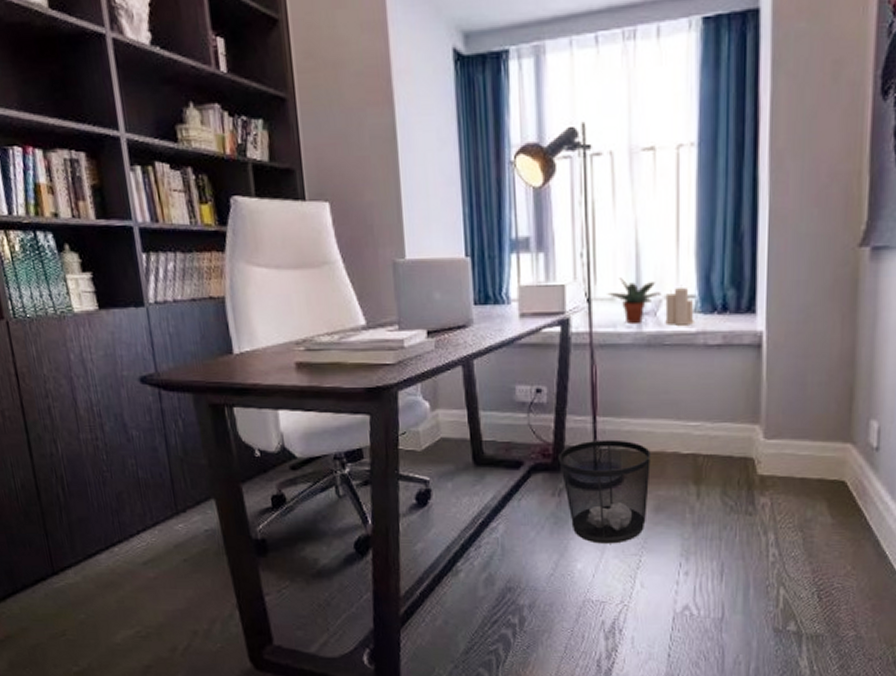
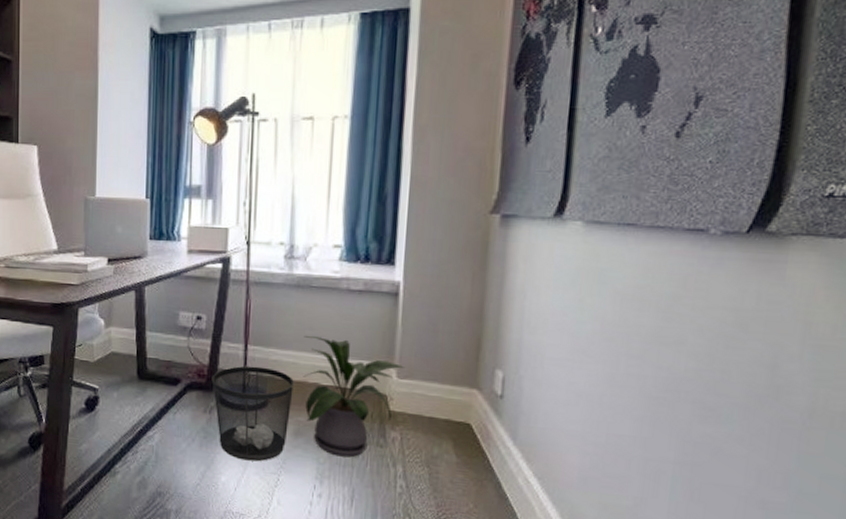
potted plant: present [607,278,662,323] -> none [264,226,312,266]
house plant: none [658,399,771,530] -> present [303,335,404,458]
candle: present [665,285,694,326] -> none [313,235,340,271]

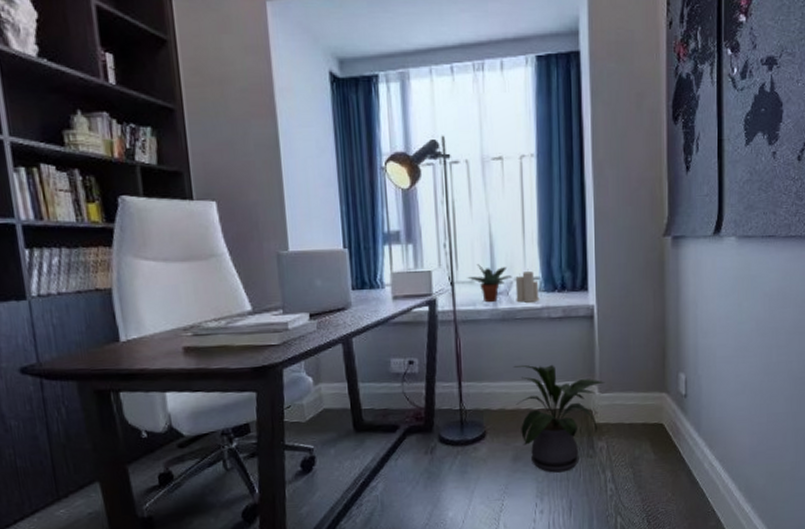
waste bin: present [211,366,294,462] -> none [429,401,509,493]
potted plant: none [264,226,312,266] -> present [467,264,512,302]
candle: none [313,235,340,271] -> present [515,269,540,303]

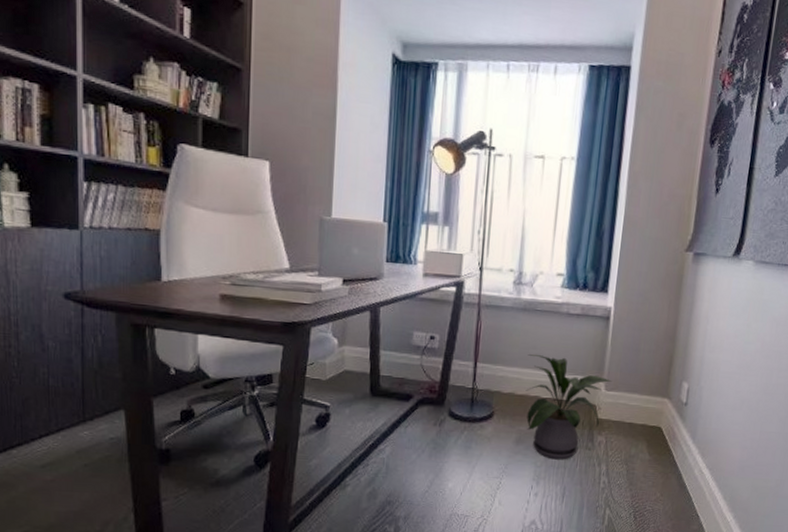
potted plant: present [467,264,512,302] -> none [496,254,539,291]
candle: present [515,269,540,303] -> none [539,265,562,297]

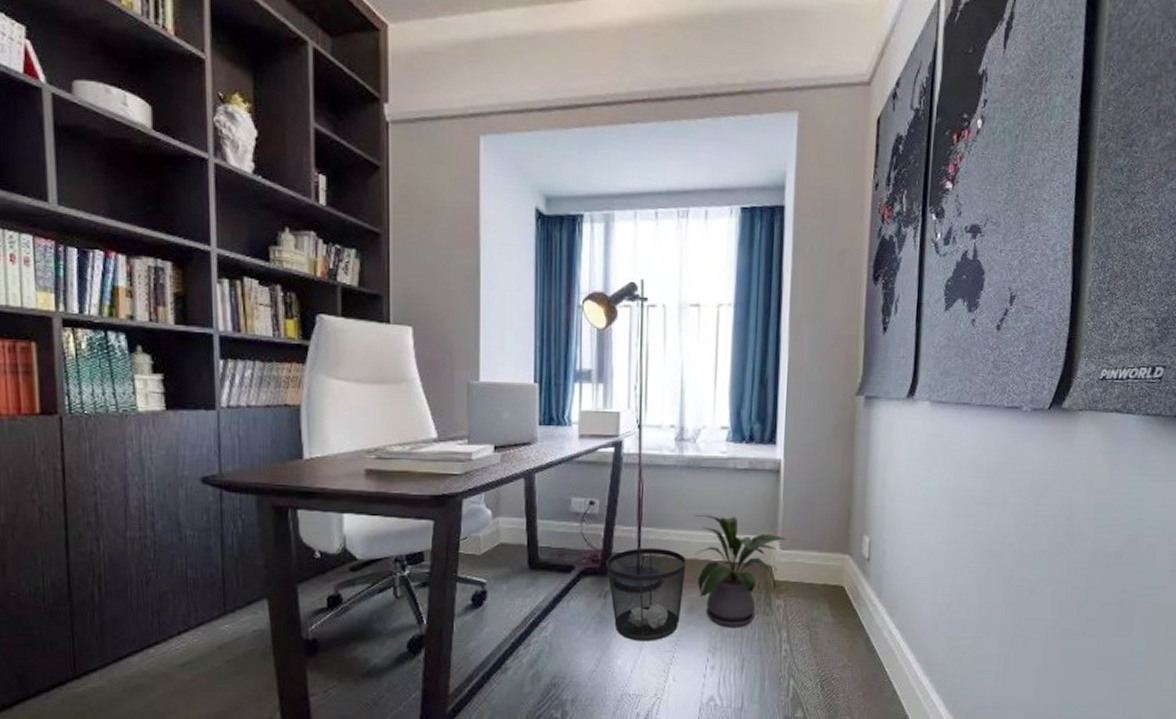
waste bin: none [442,382,517,468] -> present [606,547,686,641]

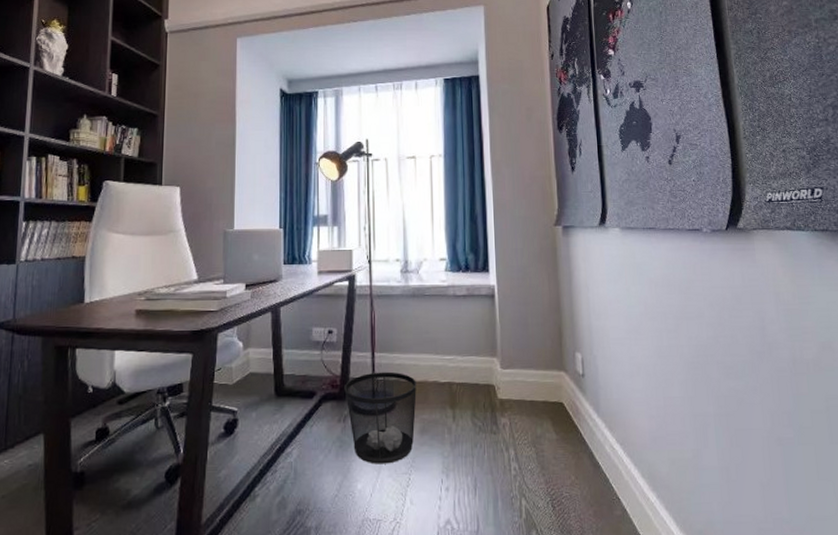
house plant: present [695,514,786,628] -> none [422,338,506,448]

